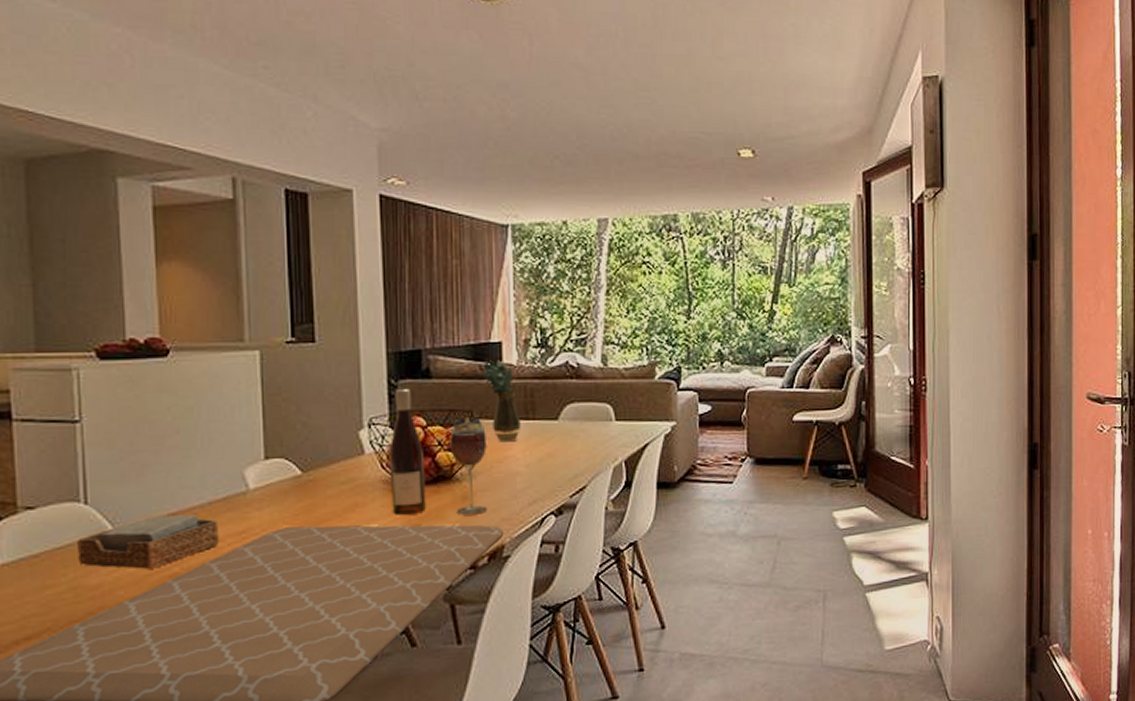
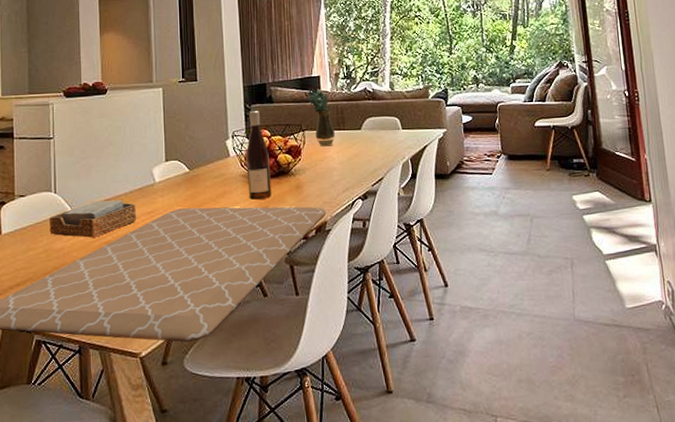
wineglass: present [450,417,488,515] -> none [286,129,314,200]

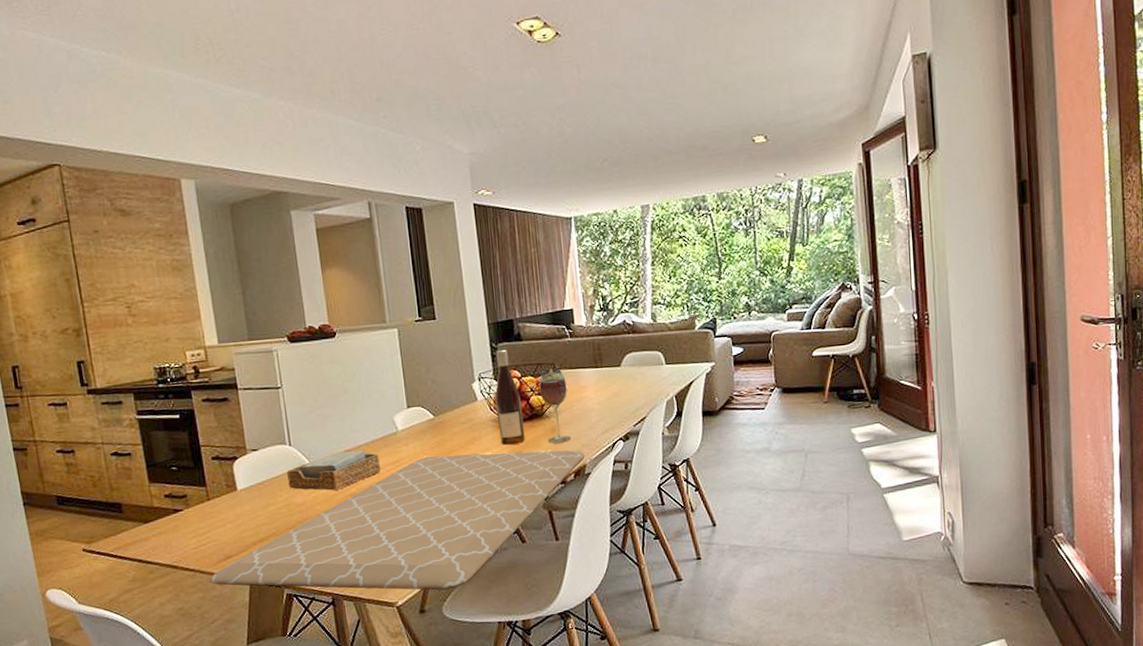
wineglass: none [286,129,314,200] -> present [539,368,571,443]
vase: present [308,88,335,147] -> none [560,323,592,387]

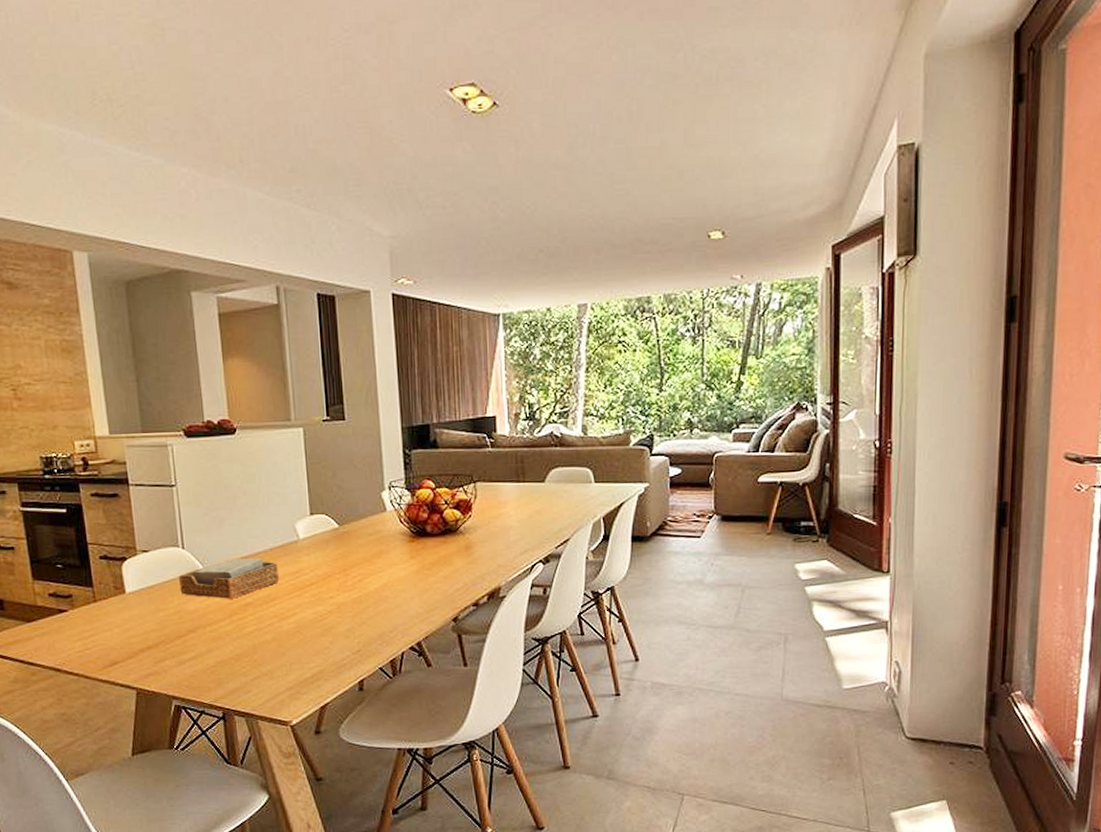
placemat: present [209,450,585,591] -> none [94,568,501,711]
bottle: present [495,349,525,446] -> none [405,456,436,562]
wineglass: present [539,368,571,443] -> none [454,480,486,562]

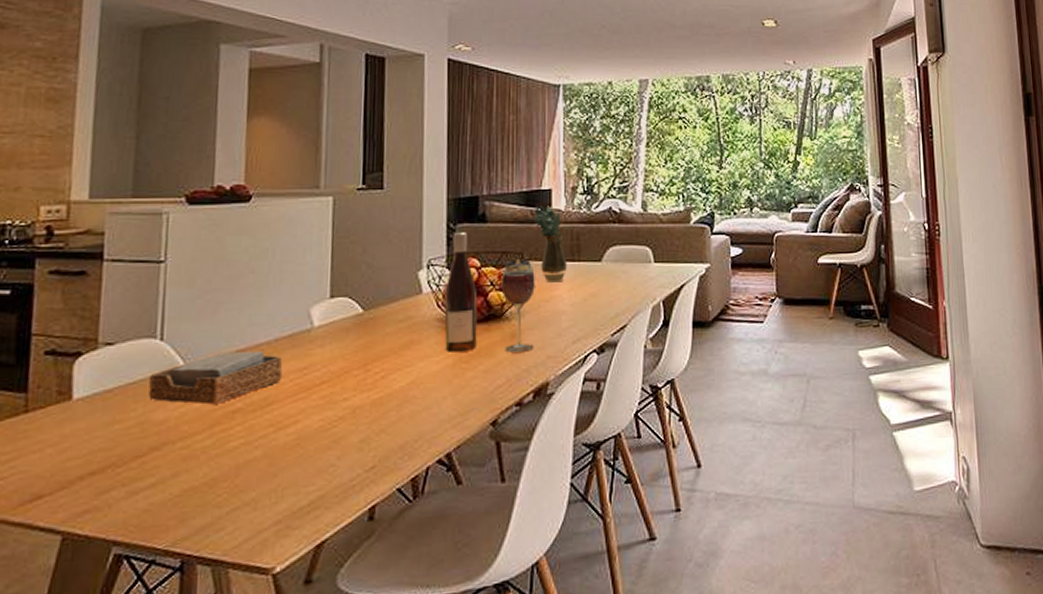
bottle: none [405,456,436,562] -> present [444,231,478,354]
wineglass: none [454,480,486,562] -> present [501,259,535,353]
vase: none [481,431,513,502] -> present [534,204,567,283]

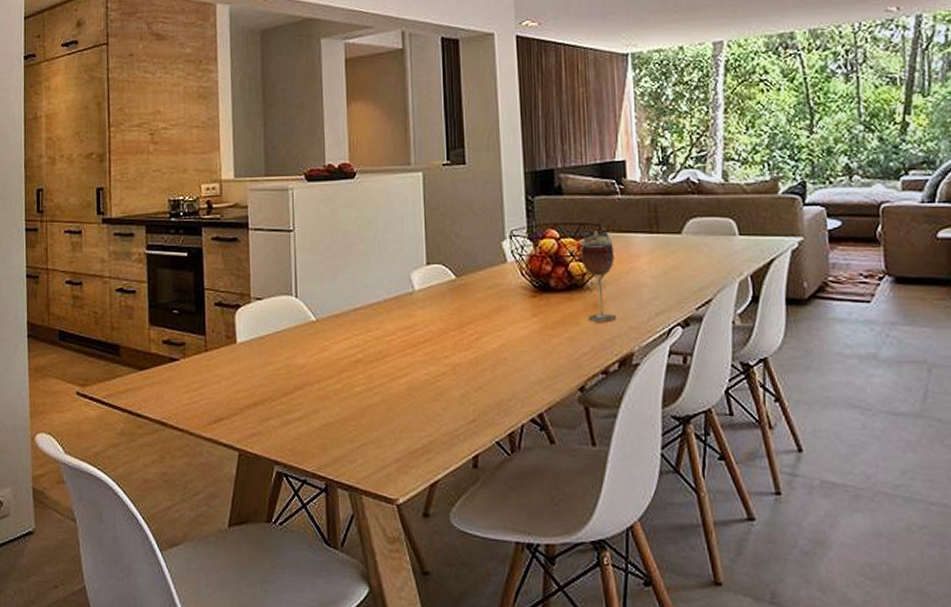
napkin holder: present [148,351,283,405] -> none [290,310,392,354]
bottle: present [444,231,478,354] -> none [527,203,561,320]
vase: present [534,204,567,283] -> none [609,176,646,254]

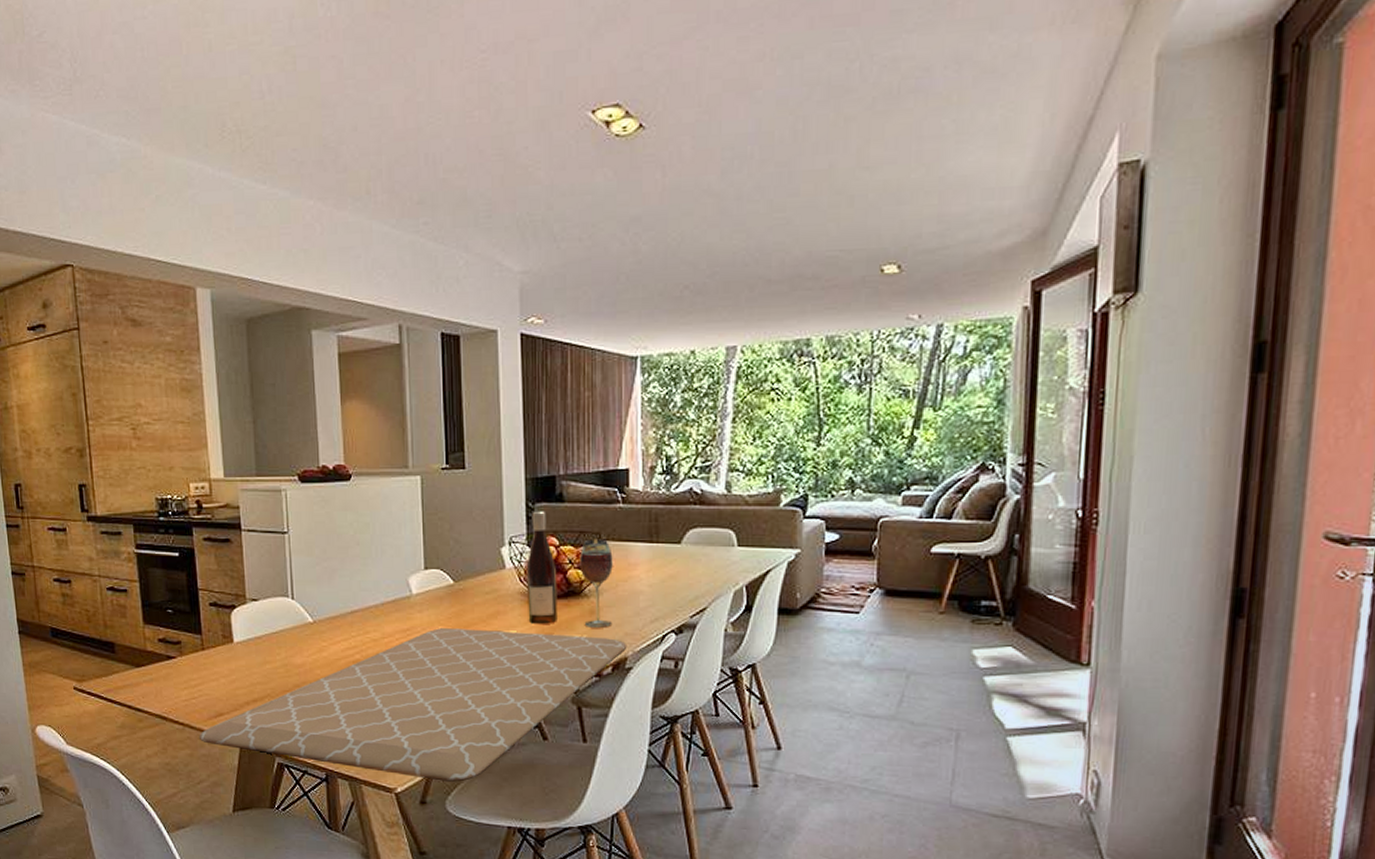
placemat: none [197,325,633,492] -> present [198,628,627,782]
bottle: none [527,203,561,320] -> present [526,511,557,625]

